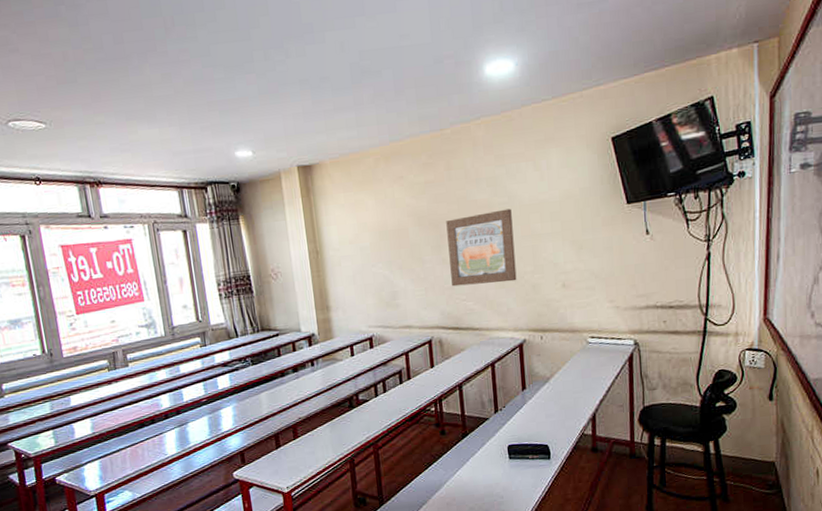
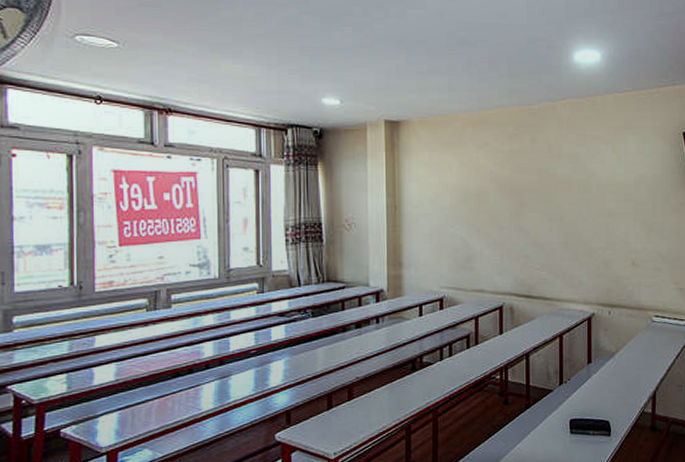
wall art: present [446,208,517,287] -> none [527,186,590,256]

